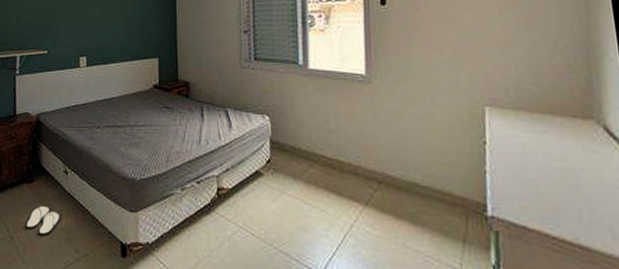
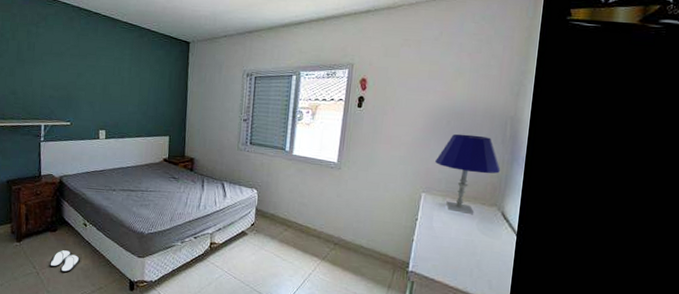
table lamp: none [493,26,588,133] -> present [434,134,501,215]

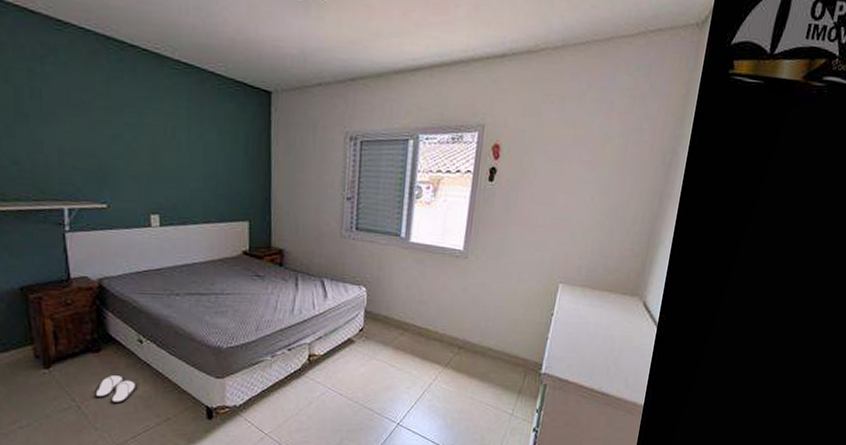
table lamp: present [434,134,501,215] -> none [574,212,646,307]

